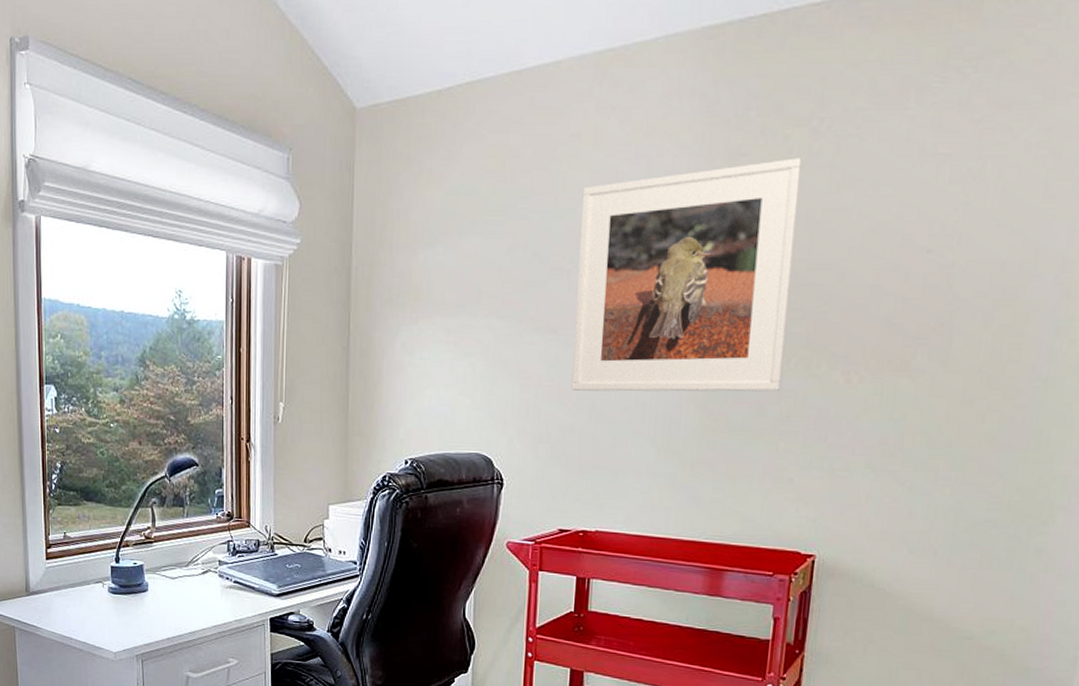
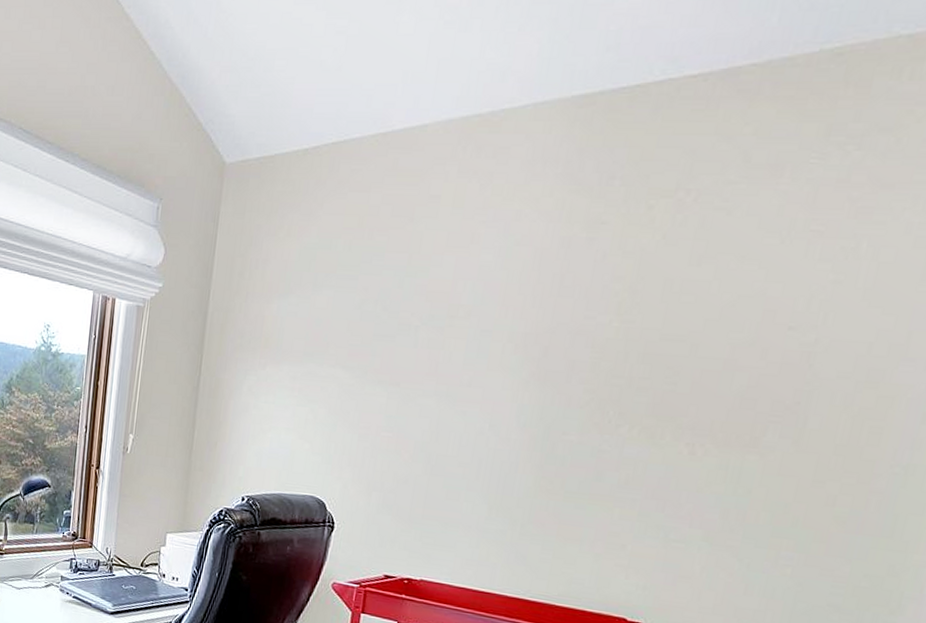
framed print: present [571,158,802,392] -> none [409,228,664,459]

